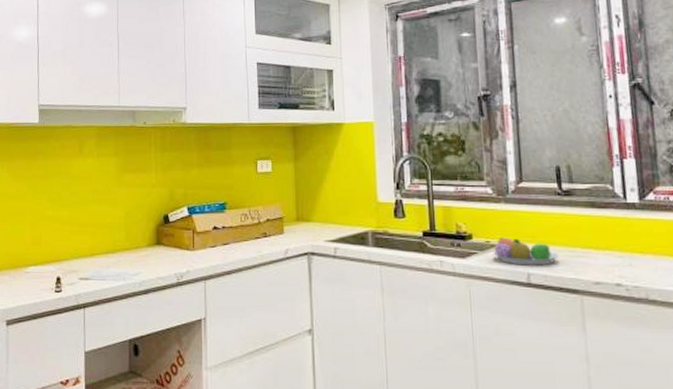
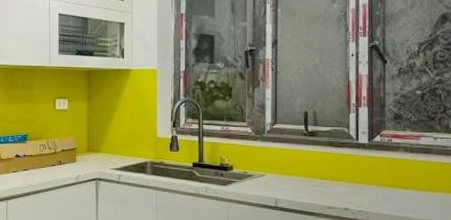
fruit bowl: present [493,237,559,266] -> none [249,169,301,193]

